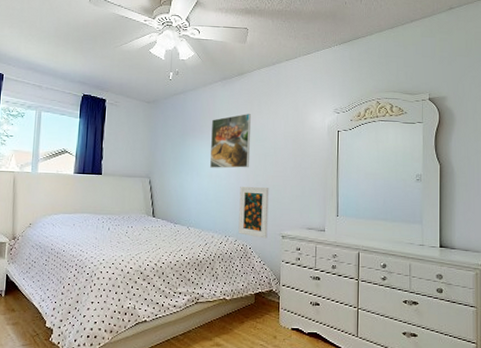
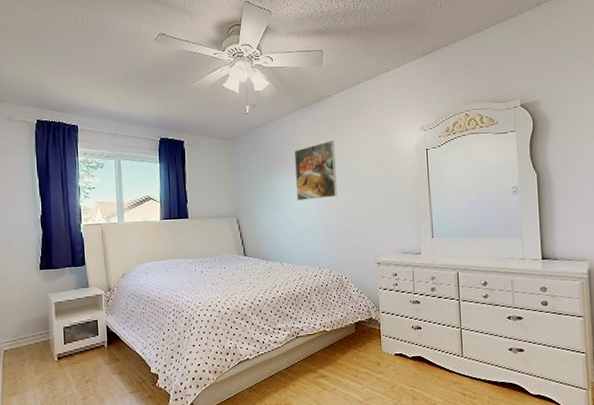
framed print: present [238,186,269,239] -> none [330,215,363,267]

